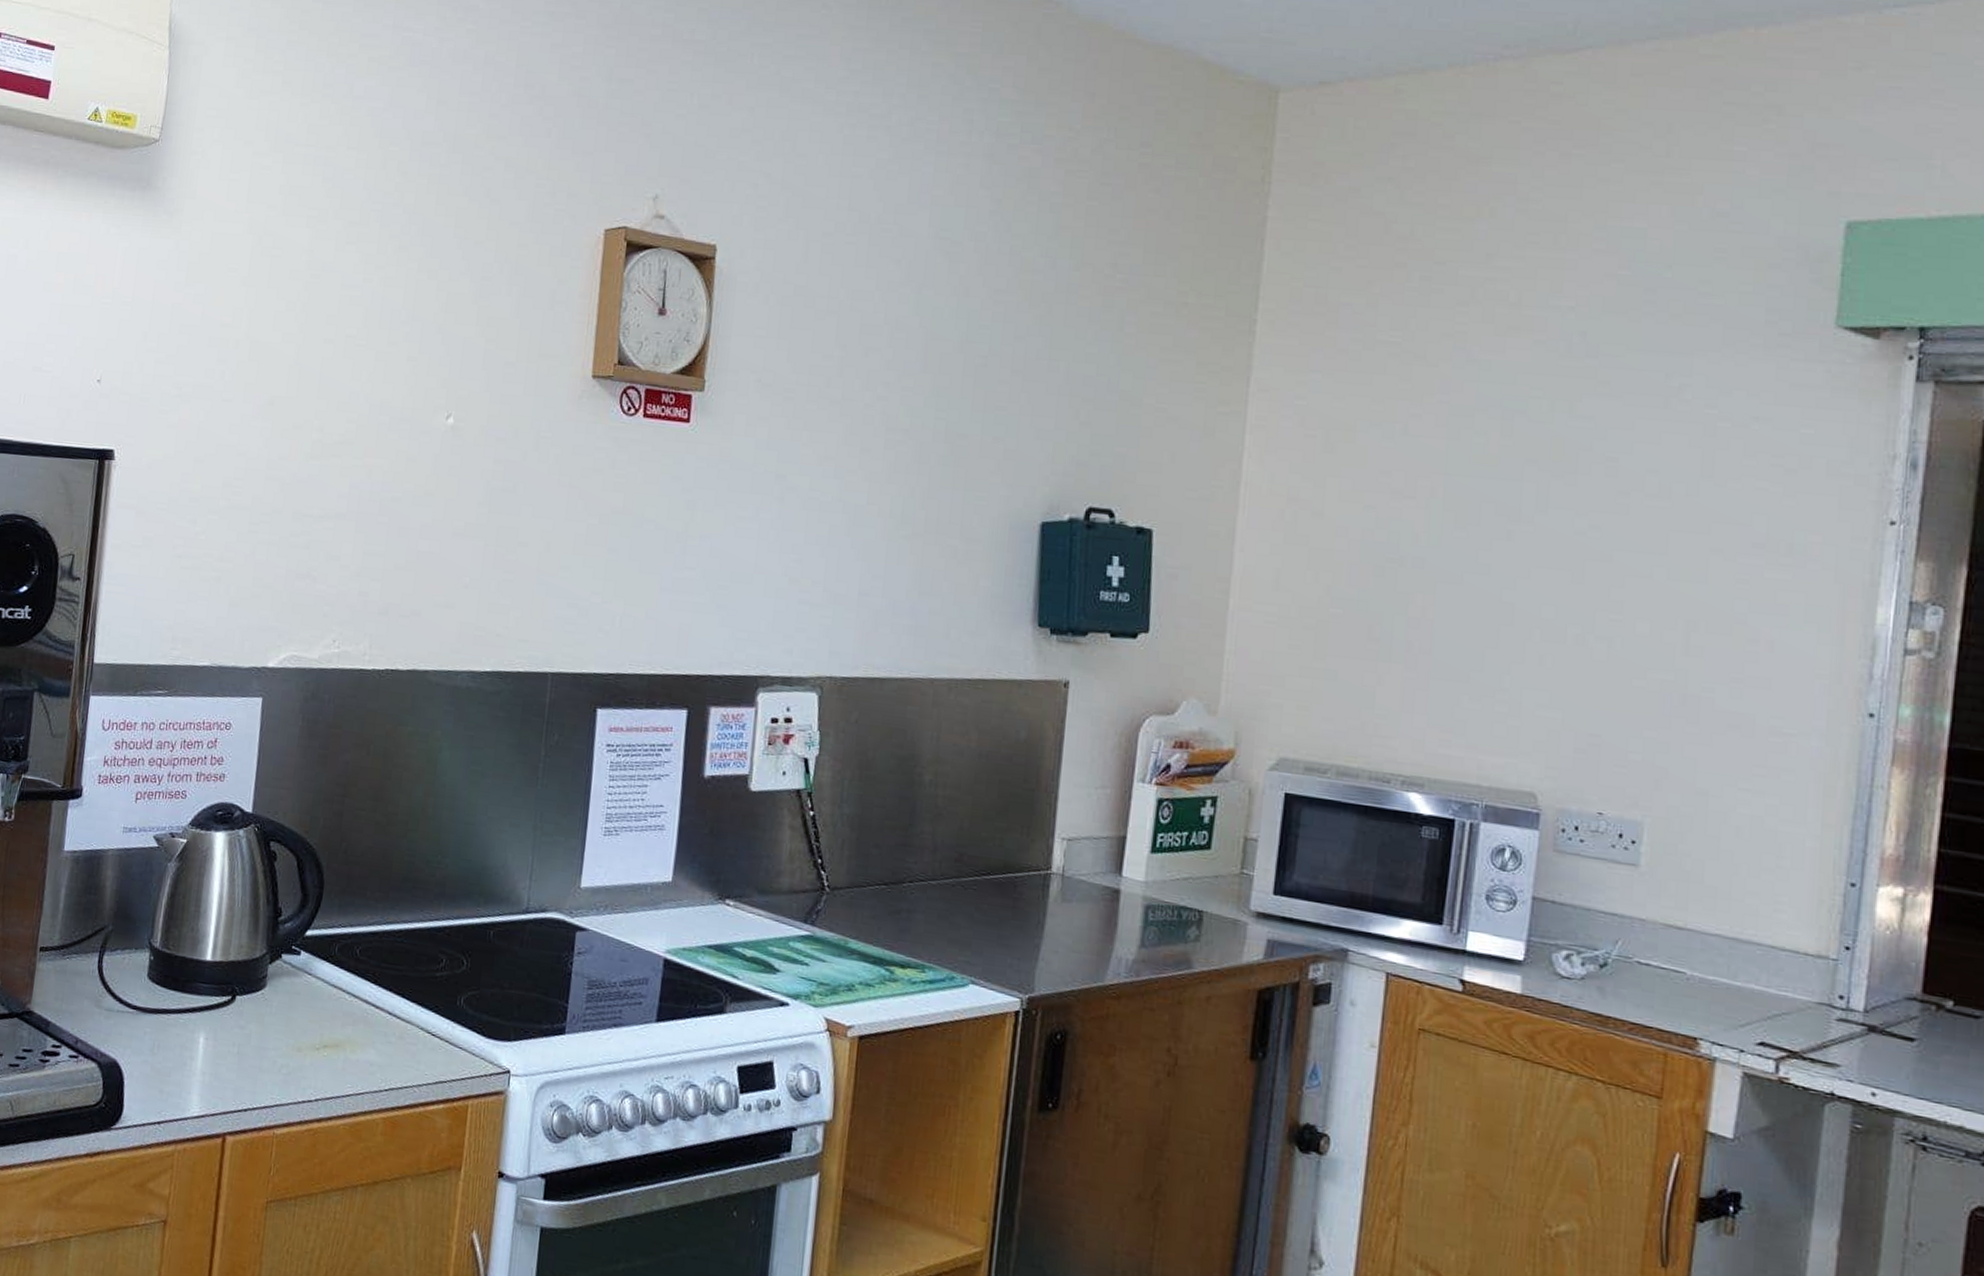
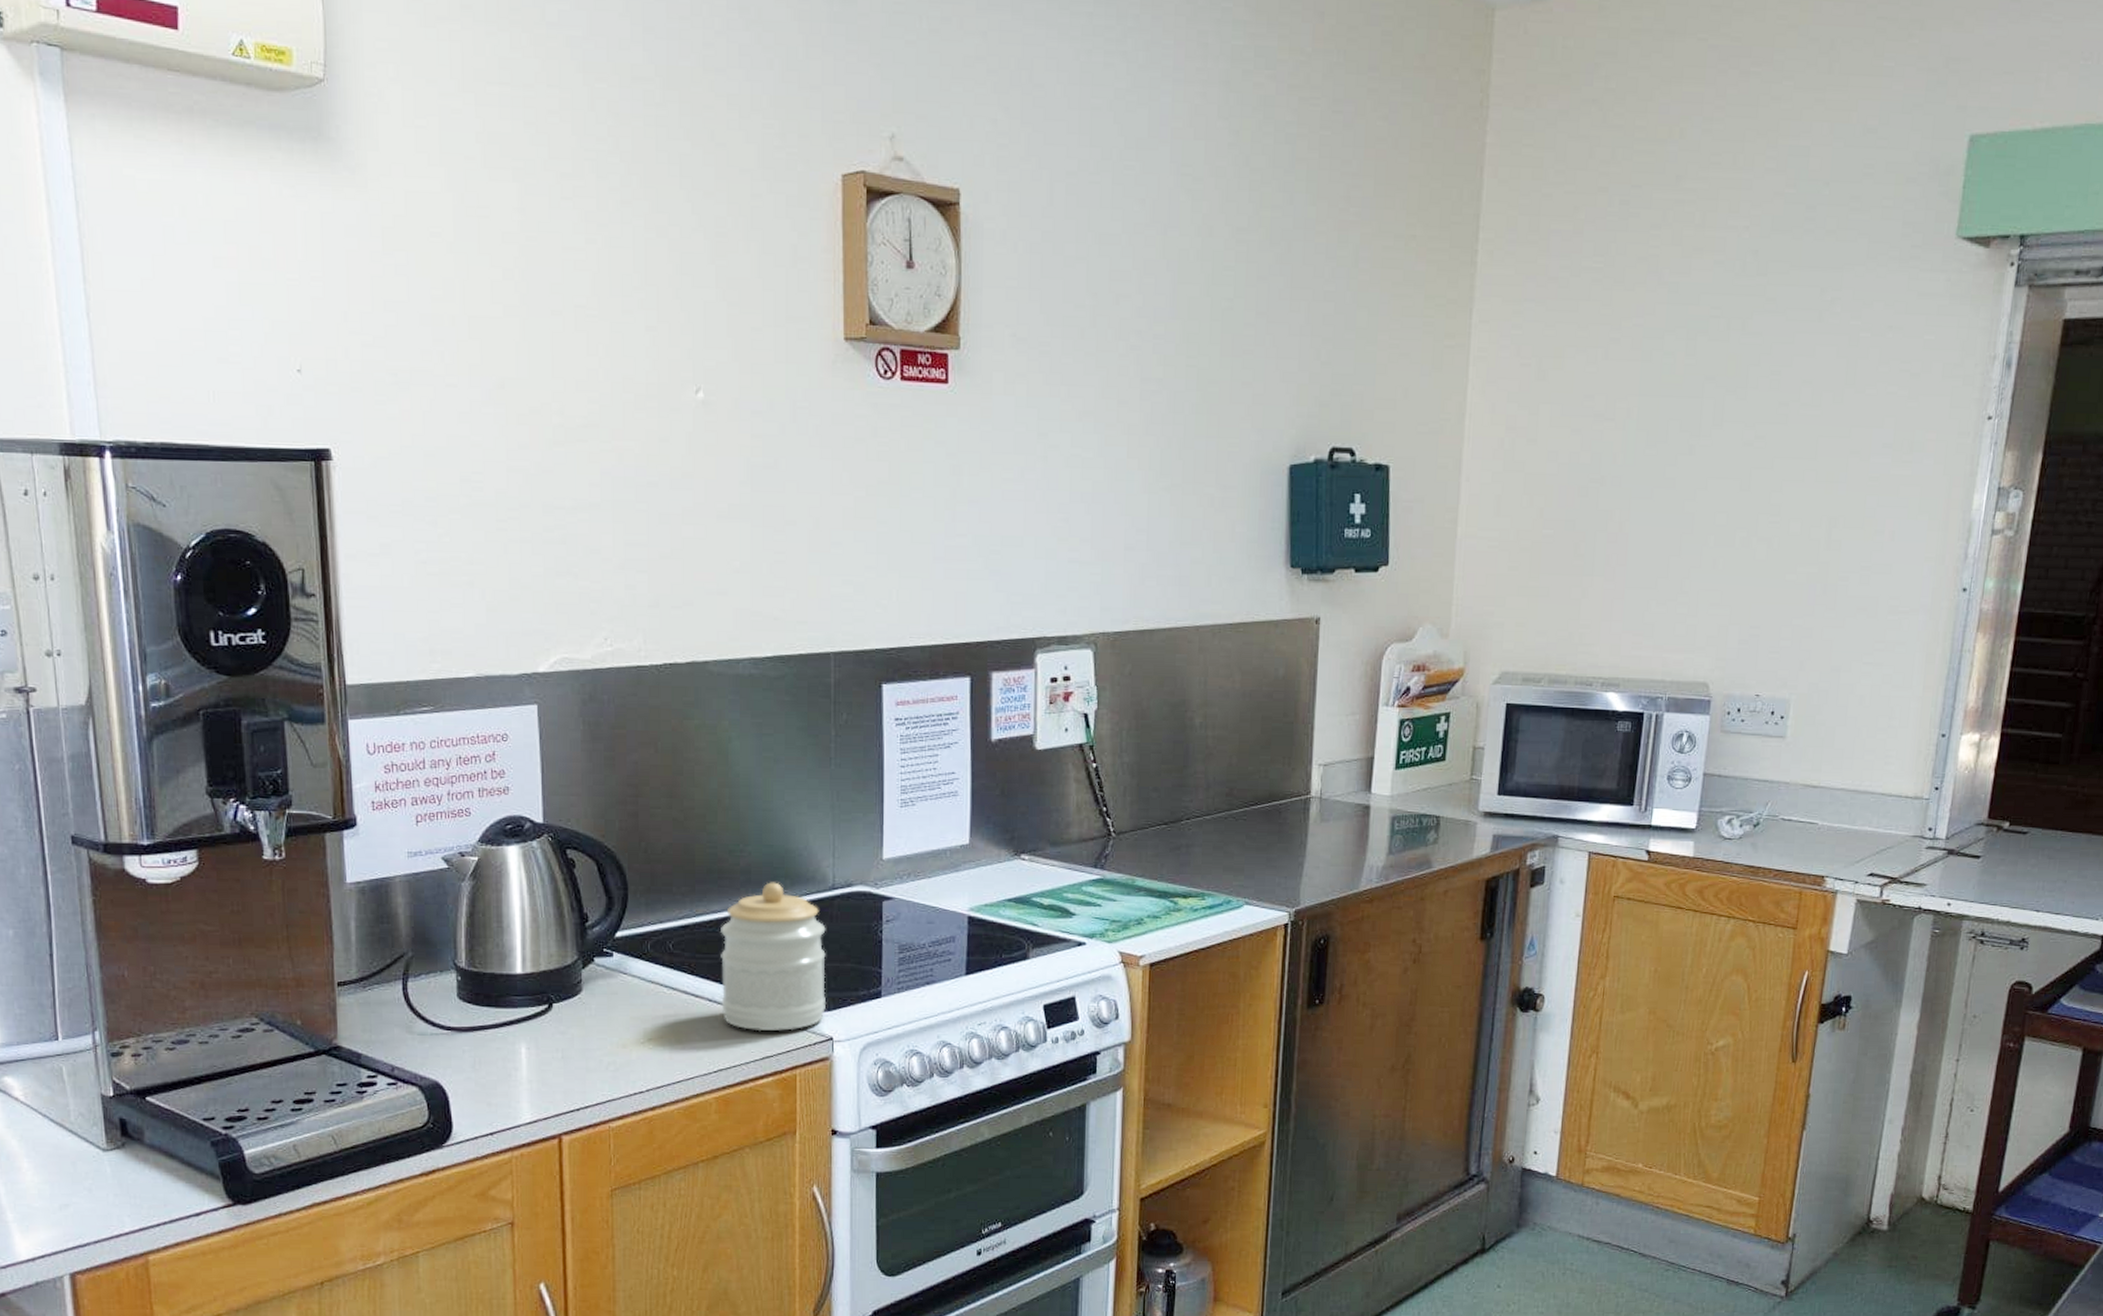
jar: none [400,897,515,1057] -> present [721,882,826,1032]

